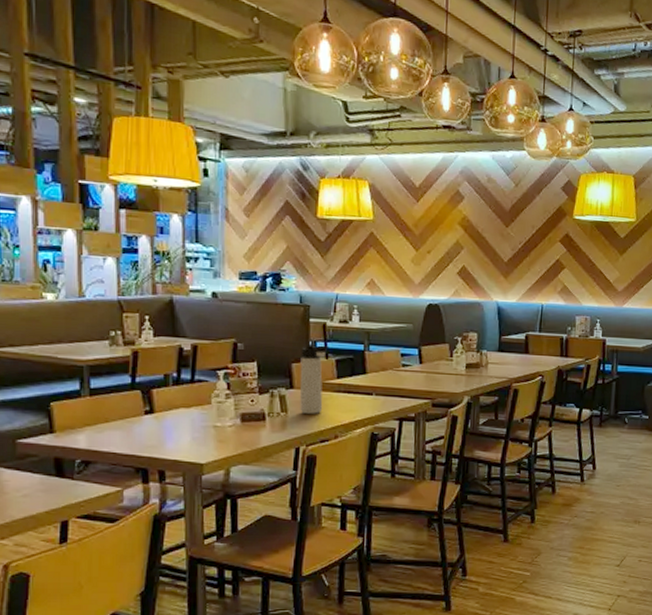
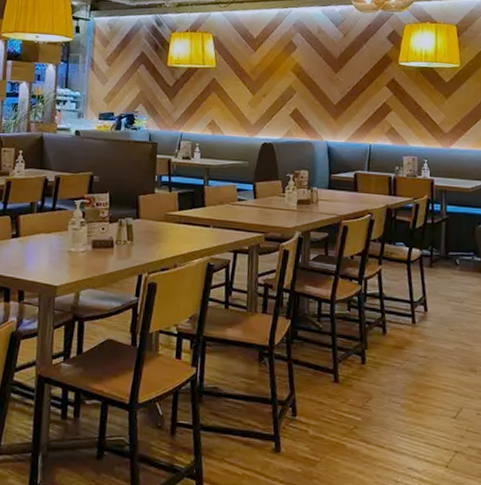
thermos bottle: present [300,344,328,414] -> none [144,178,172,244]

